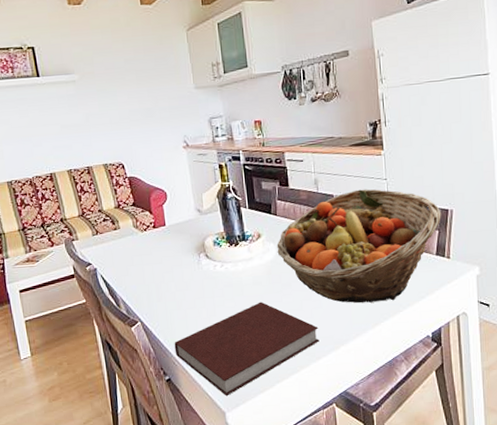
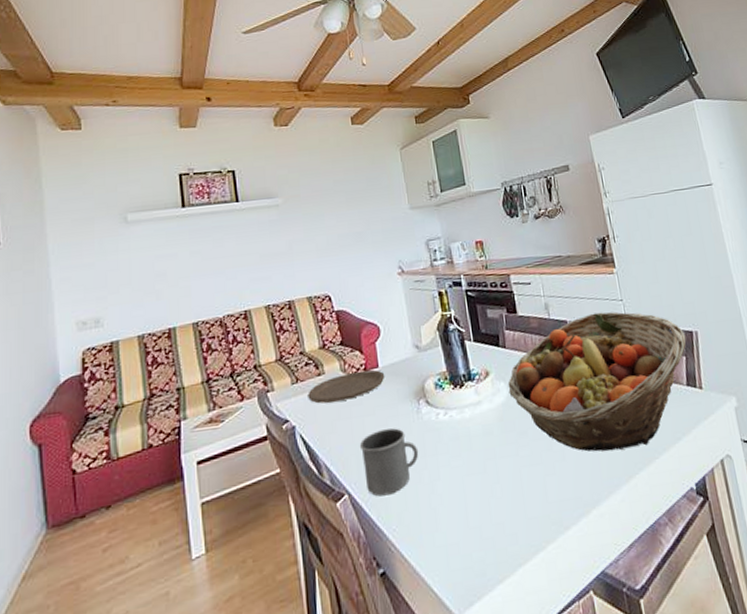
plate: none [106,227,171,253] -> present [308,369,385,404]
mug: none [149,275,199,325] -> present [359,428,419,496]
notebook: present [174,301,319,396] -> none [389,457,566,592]

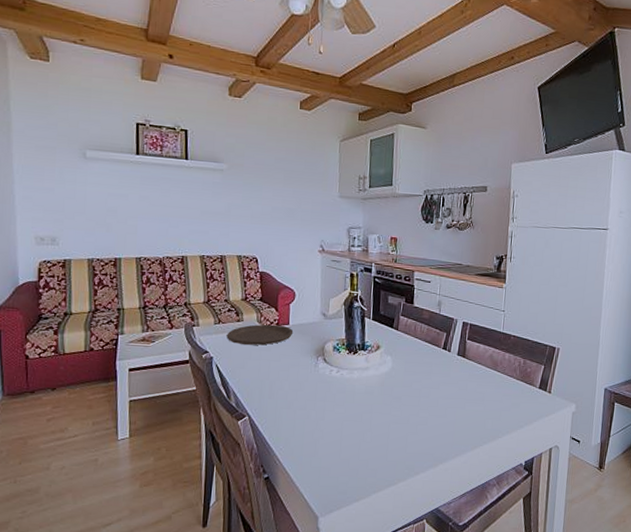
mug: present [359,428,419,496] -> none [263,374,311,423]
fruit basket: present [508,311,686,452] -> none [393,317,549,427]

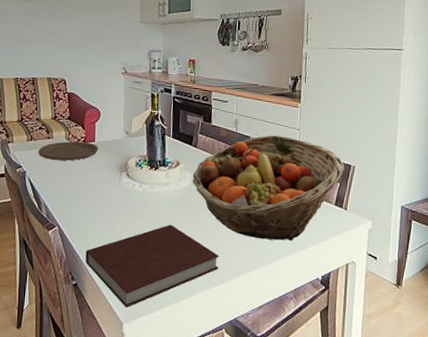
notebook: none [278,411,421,501] -> present [85,224,220,308]
fruit basket: none [393,317,549,427] -> present [192,135,345,241]

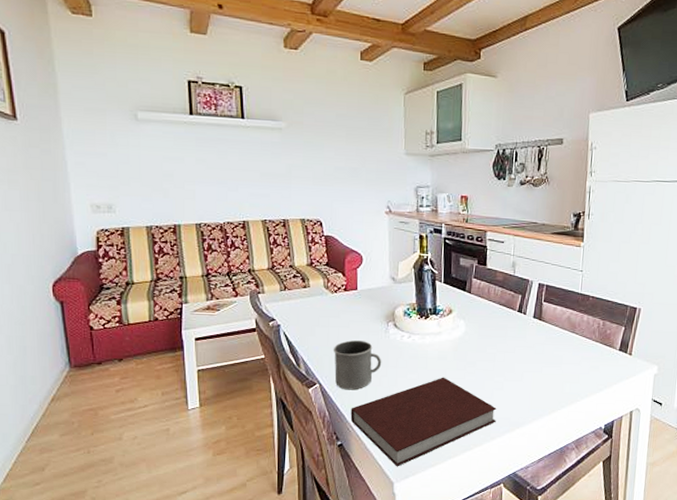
plate: present [38,141,99,161] -> none [293,290,362,312]
mug: none [71,187,115,234] -> present [333,340,382,390]
fruit basket: present [192,135,345,241] -> none [466,277,630,390]

